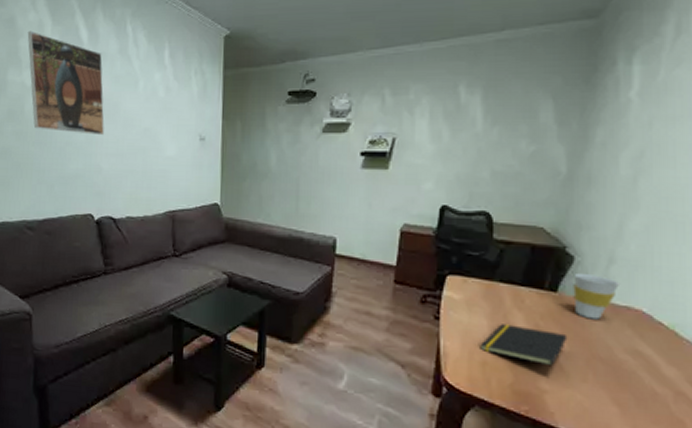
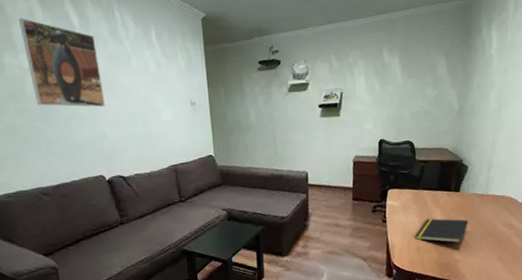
cup: present [573,272,619,320] -> none [469,176,496,207]

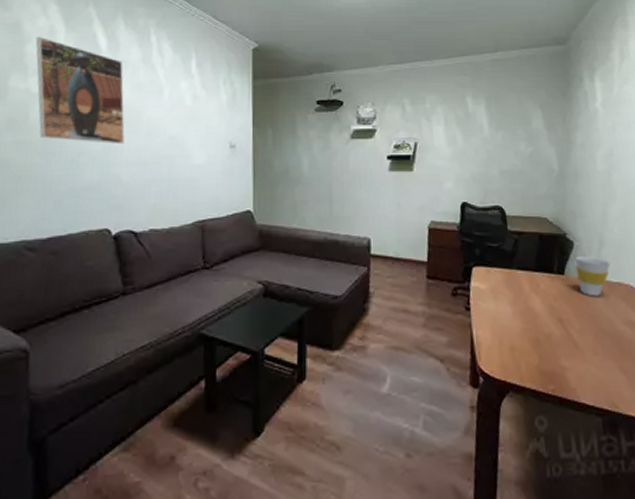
notepad: present [414,218,469,243] -> none [507,308,578,344]
cup: none [469,176,496,207] -> present [576,255,610,297]

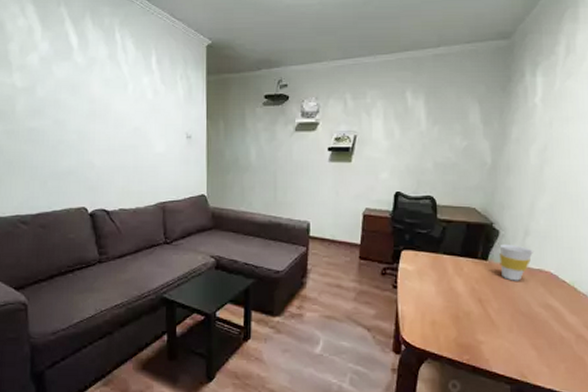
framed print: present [35,36,125,145] -> none [17,35,96,134]

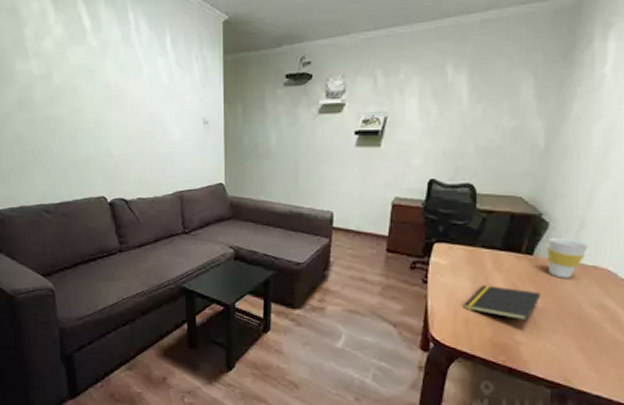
notepad: none [430,289,497,322] -> present [463,285,541,321]

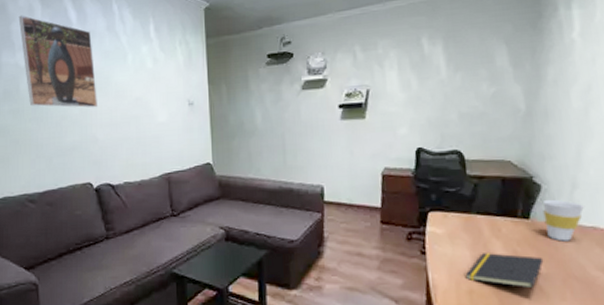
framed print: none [31,19,112,122] -> present [18,15,97,108]

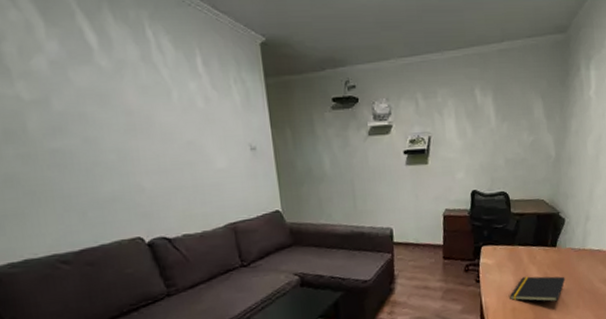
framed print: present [18,15,97,108] -> none [11,32,139,153]
cup: present [543,199,584,242] -> none [566,230,593,263]

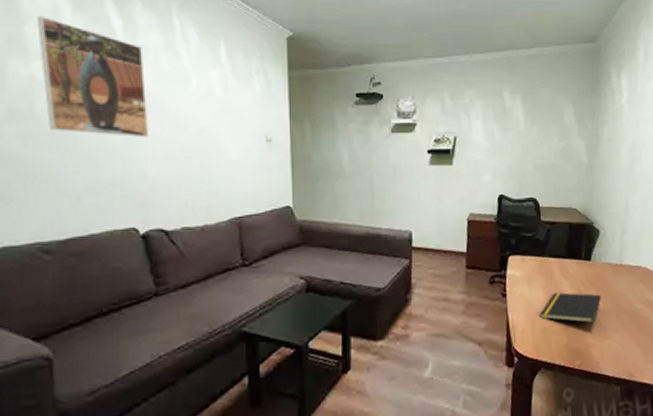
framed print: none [11,32,139,153] -> present [36,15,149,138]

